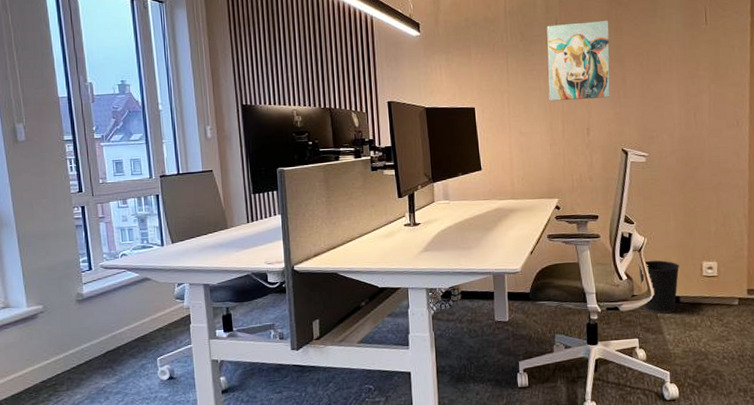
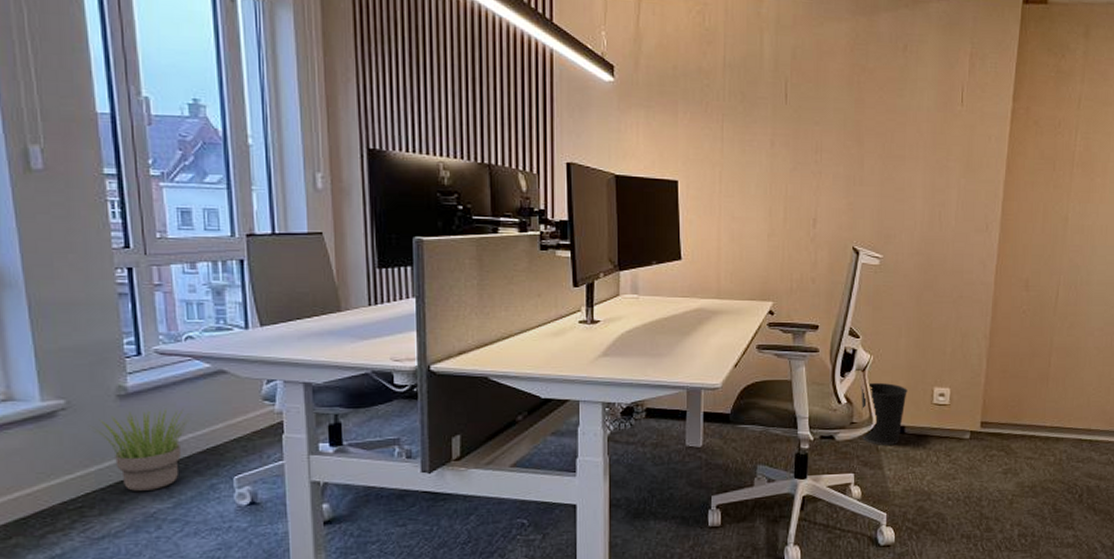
potted plant: none [59,308,128,371] -> present [90,408,193,491]
wall art: present [546,21,610,101] -> none [770,86,849,183]

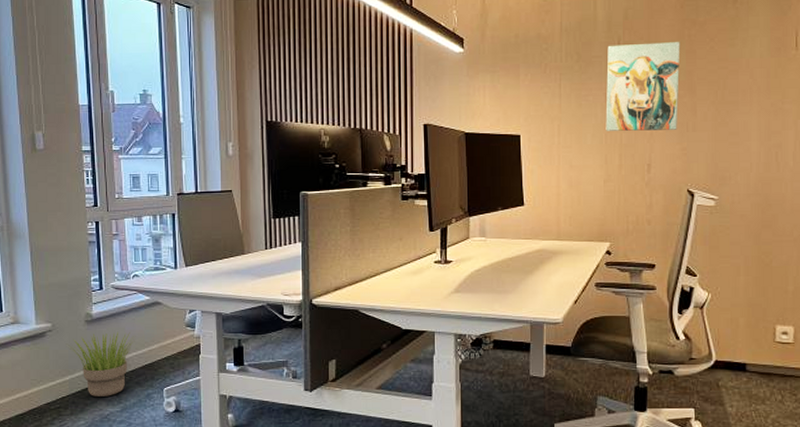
wall art: none [770,86,849,183] -> present [605,42,681,131]
wastebasket: present [861,382,907,445] -> none [699,319,748,381]

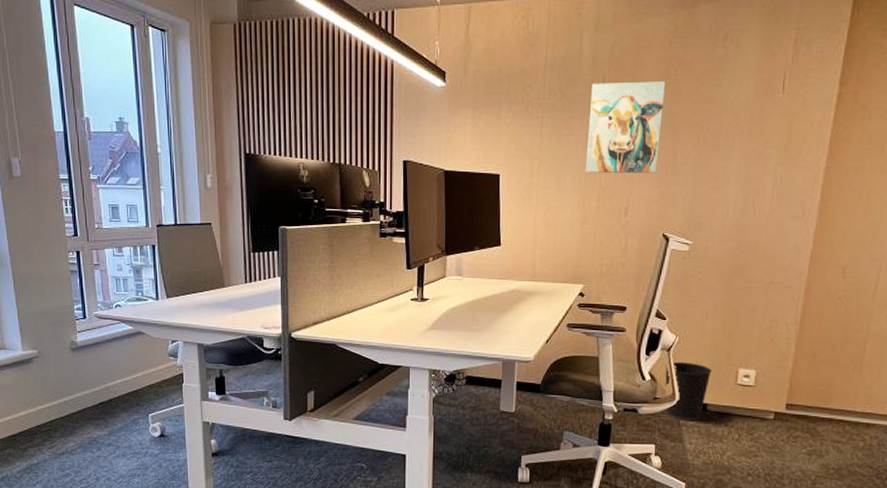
potted plant: present [67,331,136,397] -> none [54,359,121,421]
wastebasket: none [699,319,748,381] -> present [665,361,712,421]

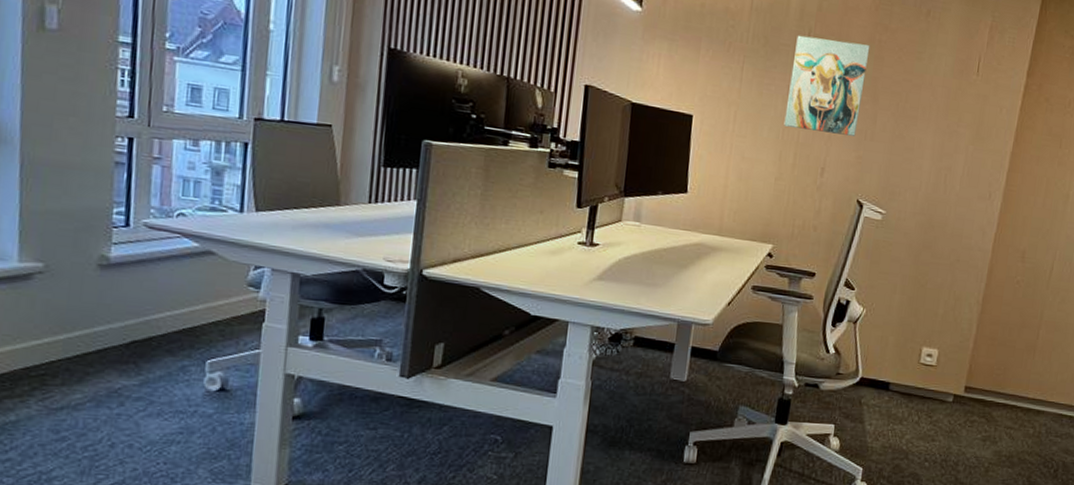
wastebasket: present [665,361,712,421] -> none [847,335,896,400]

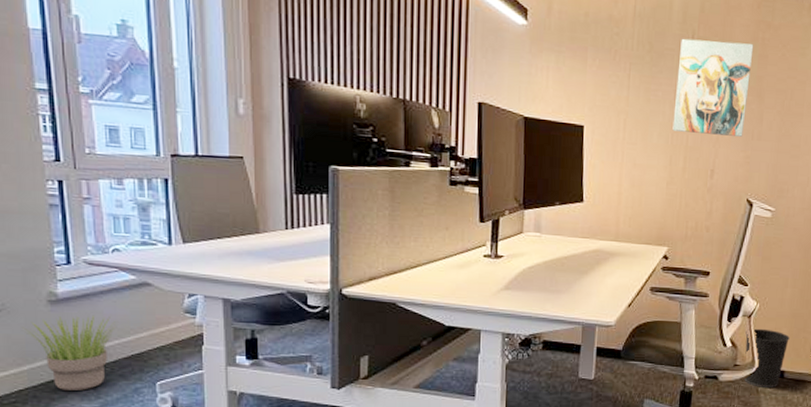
potted plant: none [65,283,174,366] -> present [23,315,119,391]
wastebasket: none [847,335,896,400] -> present [744,328,790,388]

